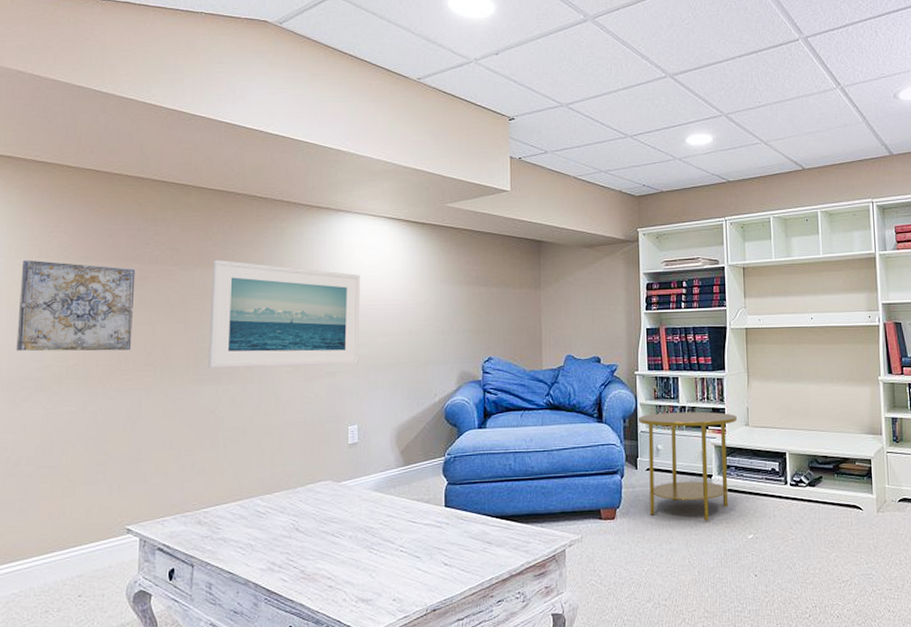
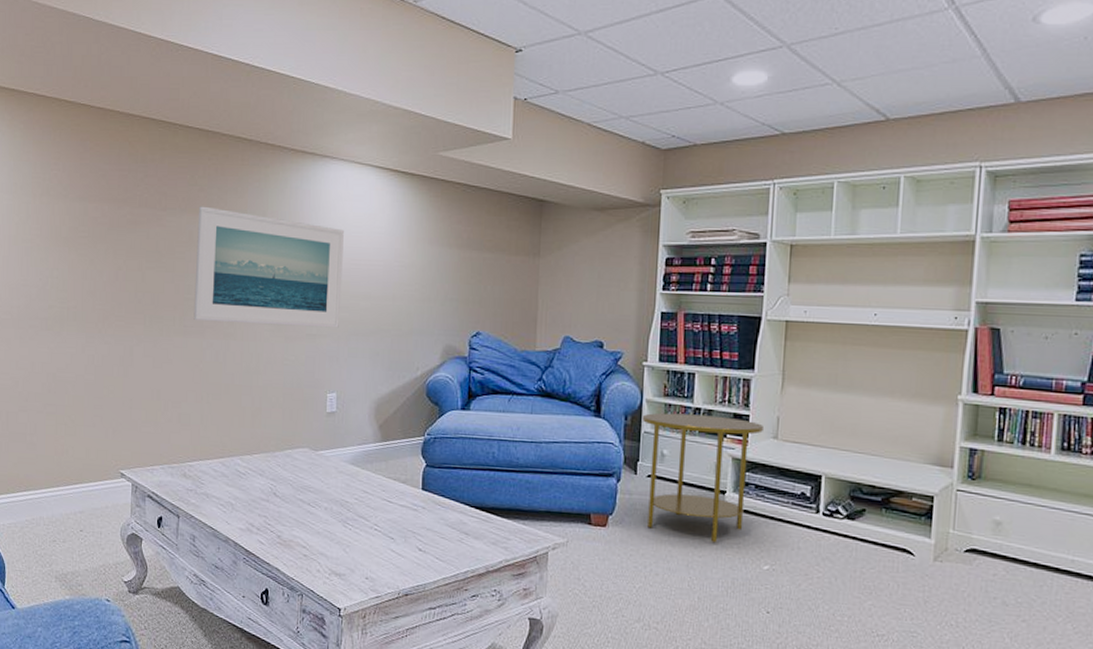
wall art: present [16,259,136,352] -> none [24,197,127,296]

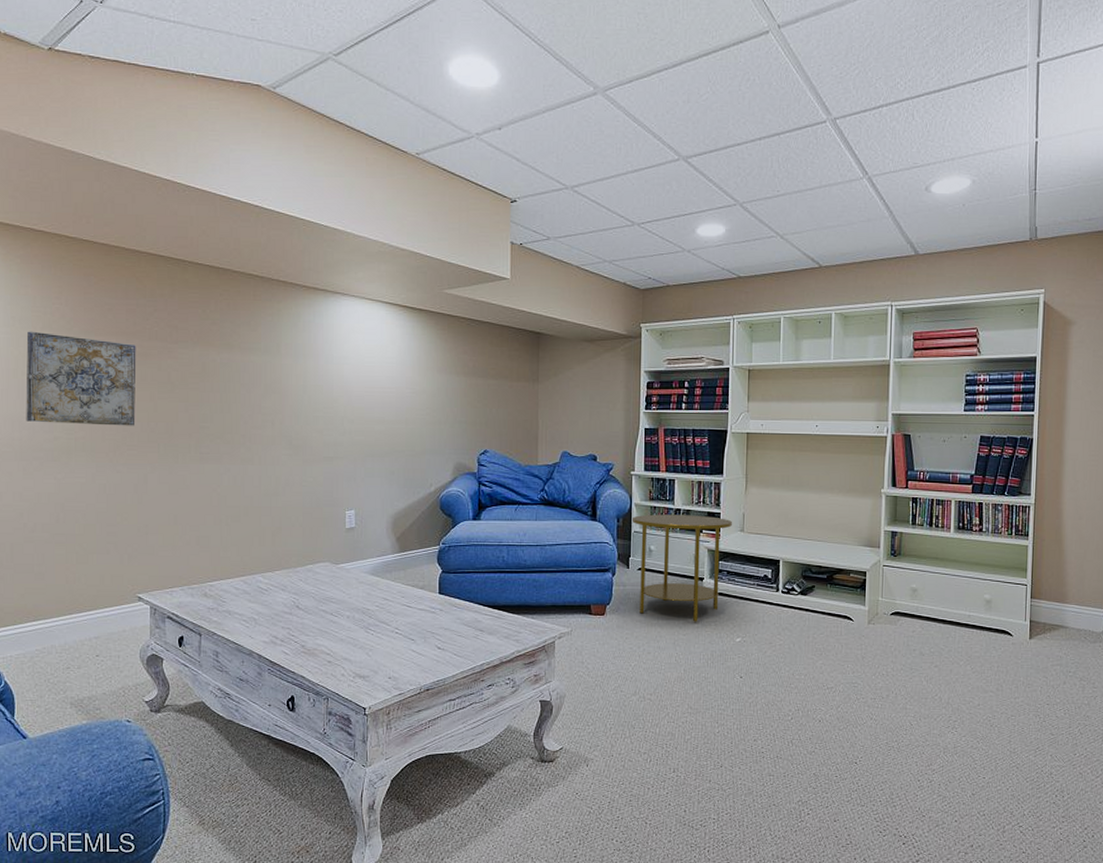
wall art: none [24,197,127,296] -> present [26,331,136,426]
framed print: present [194,206,344,328] -> none [209,339,357,451]

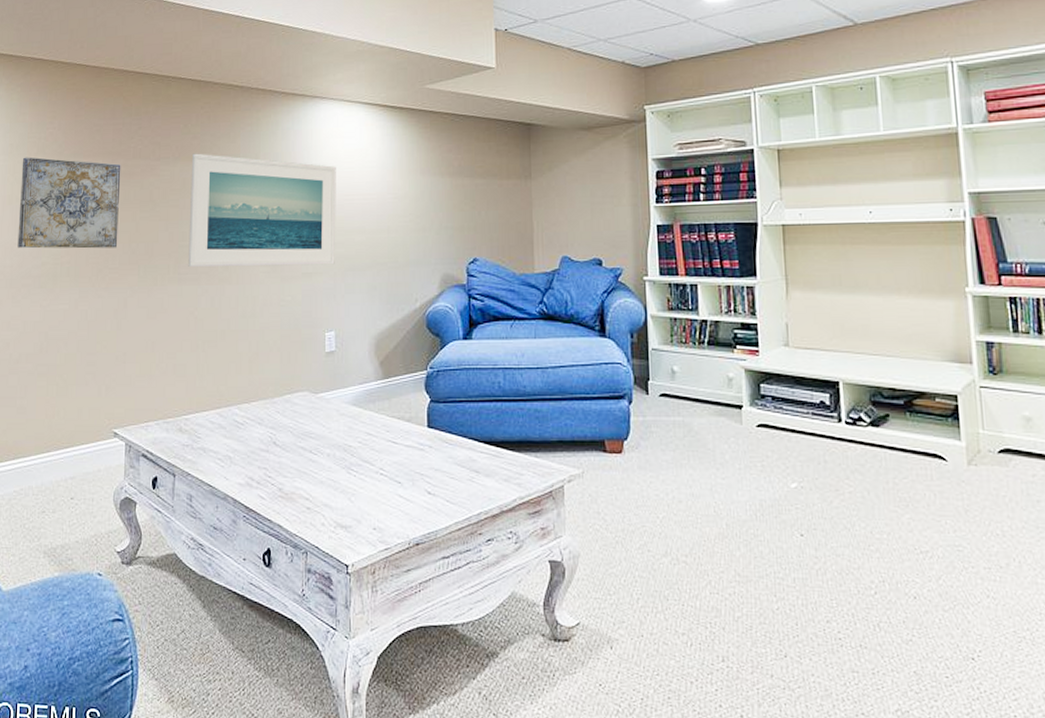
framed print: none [209,339,357,451] -> present [188,153,336,268]
side table: present [631,514,733,622] -> none [648,327,774,462]

